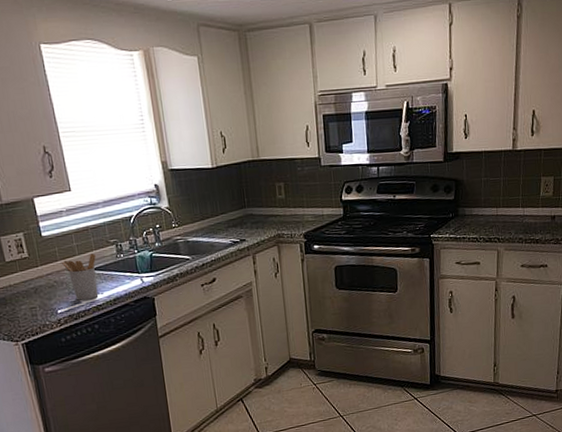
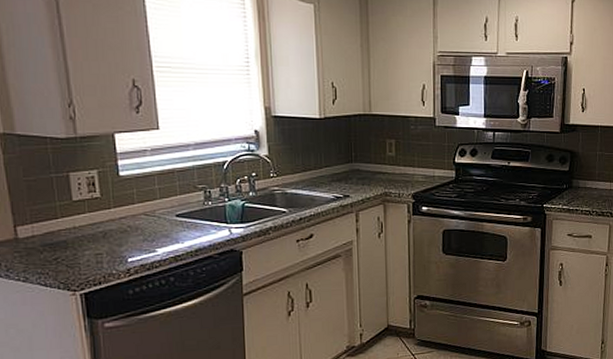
utensil holder: present [62,253,99,301] -> none [139,198,180,249]

